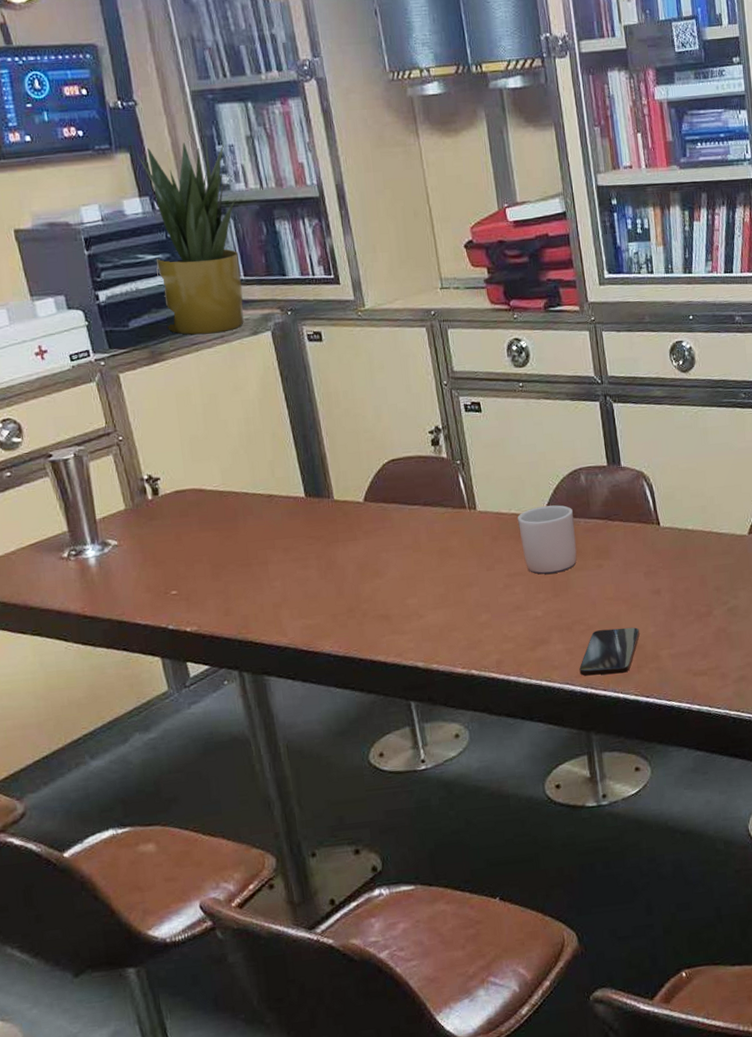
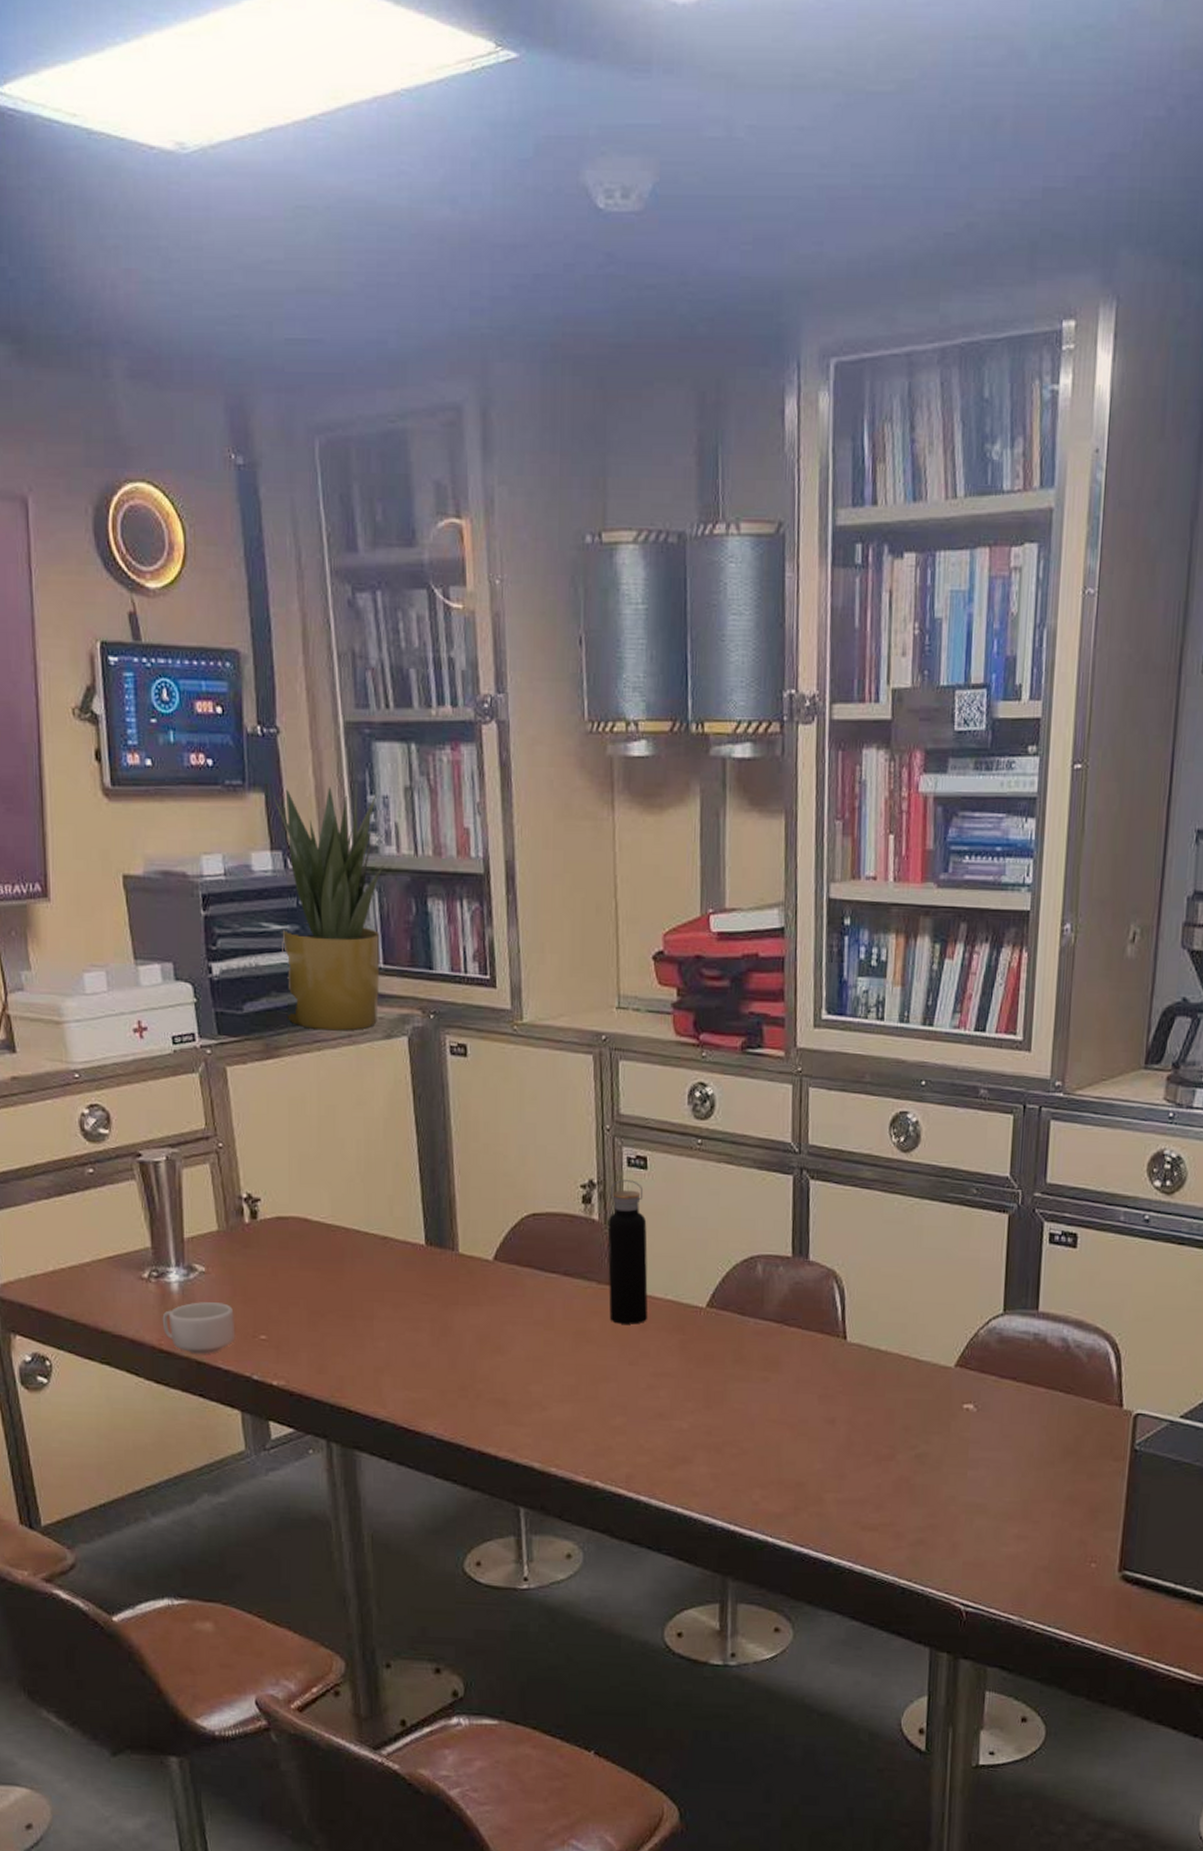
mug: none [83,569,150,616] -> present [162,1302,236,1355]
water bottle: none [453,422,498,539] -> present [607,1180,648,1324]
mug: present [518,505,577,575] -> none [674,1296,743,1380]
smartphone: present [579,627,640,676] -> none [724,1457,803,1513]

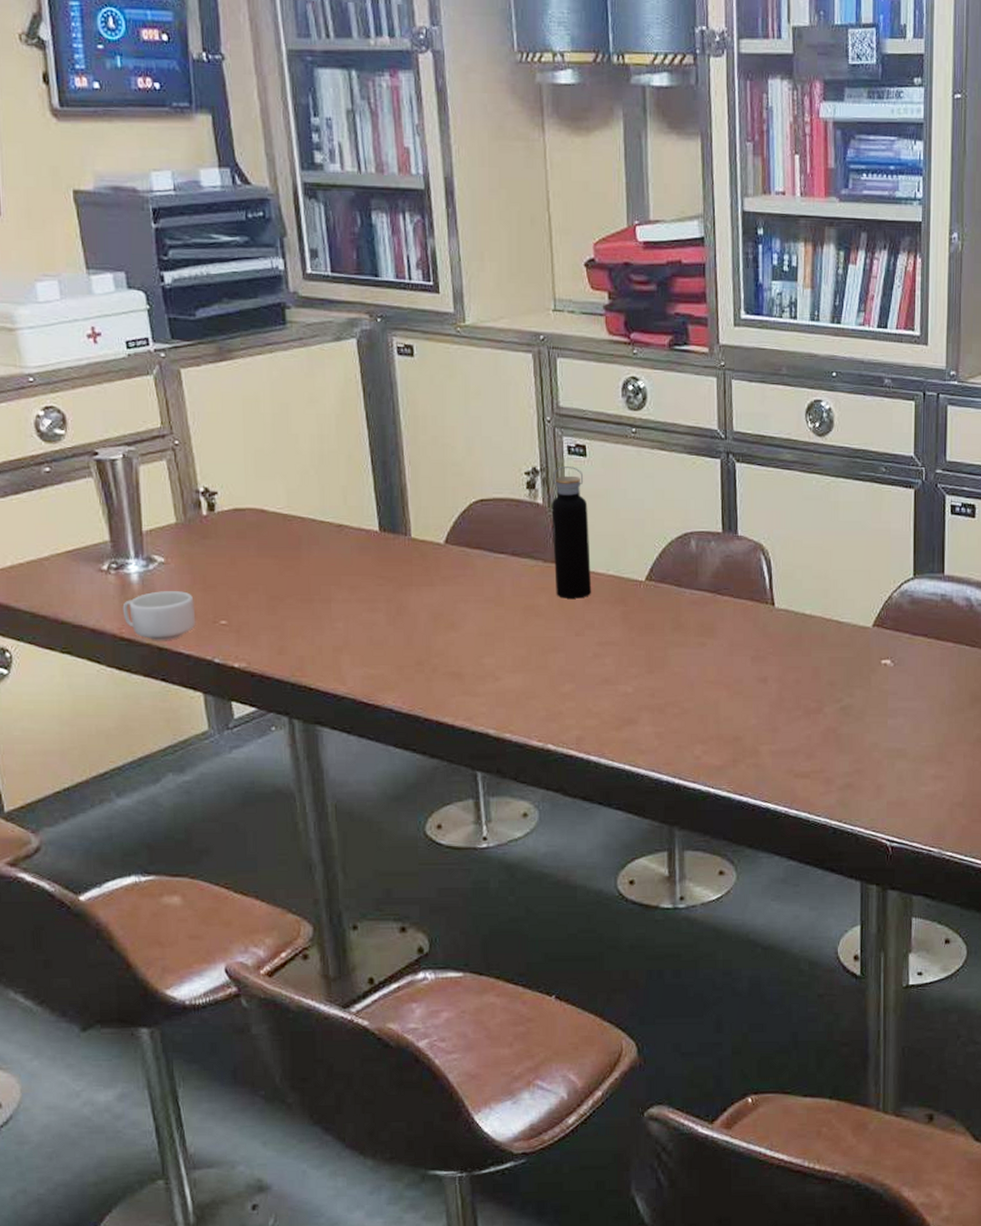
planter: present [271,783,385,1031] -> none [218,106,330,334]

